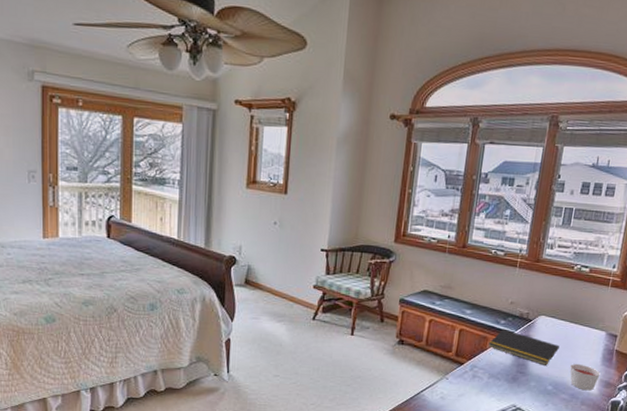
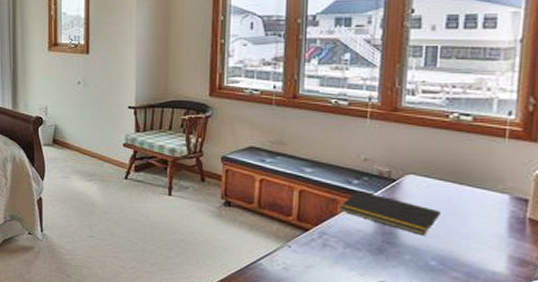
candle: present [569,364,601,391] -> none [460,235,509,270]

